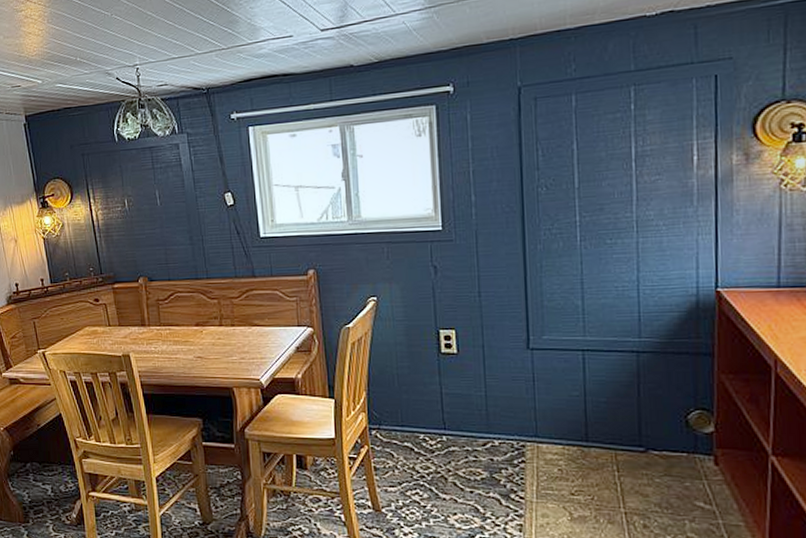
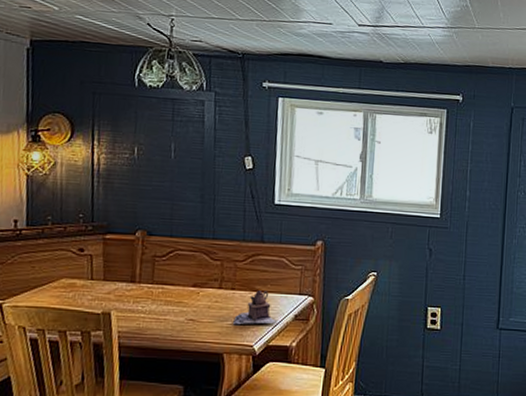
teapot: none [238,324,281,360] -> present [233,289,278,325]

